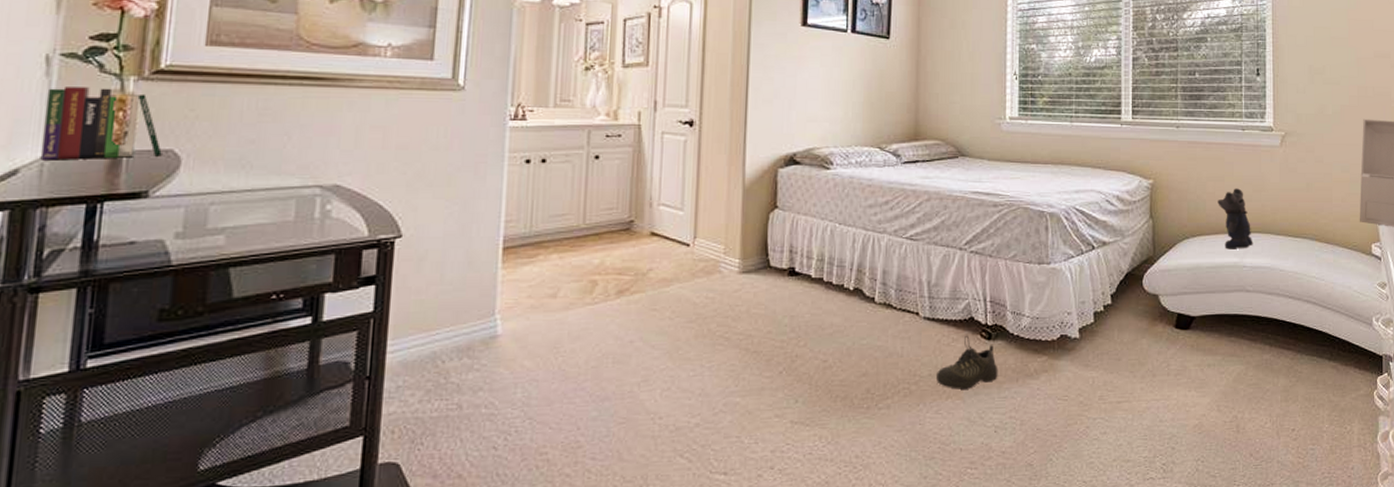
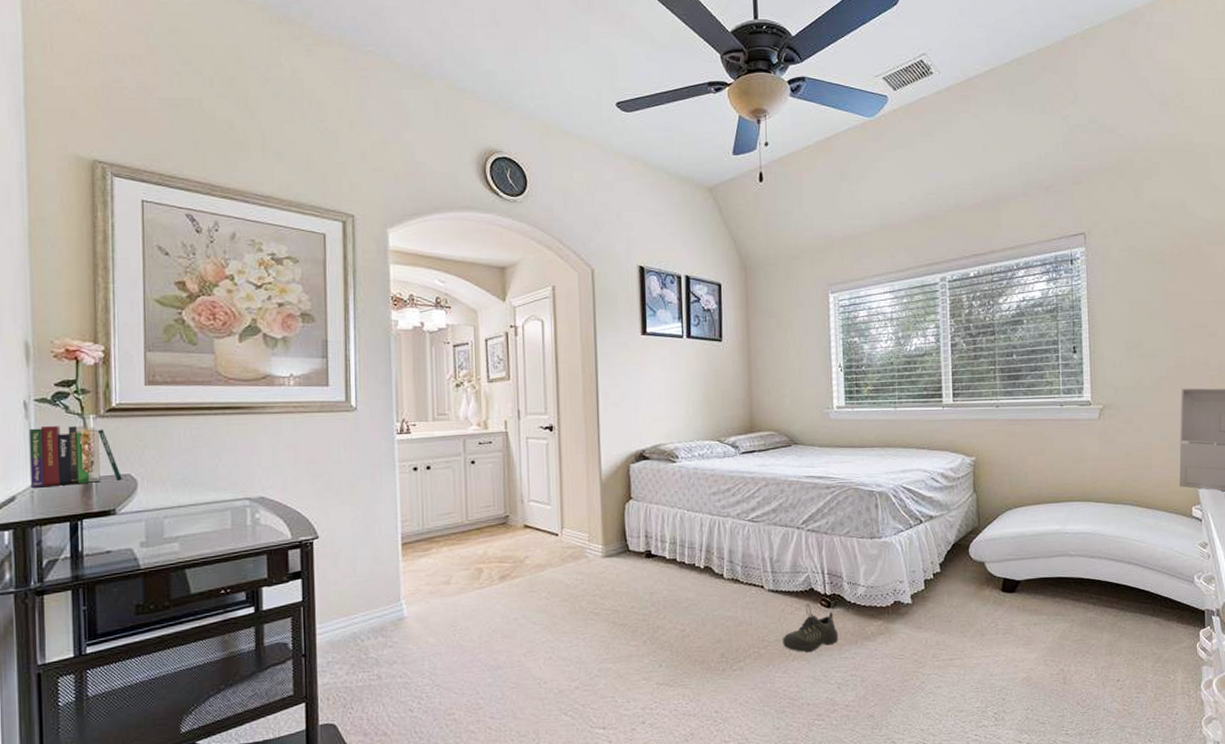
bear: present [1218,188,1253,249] -> none [1038,461,1075,518]

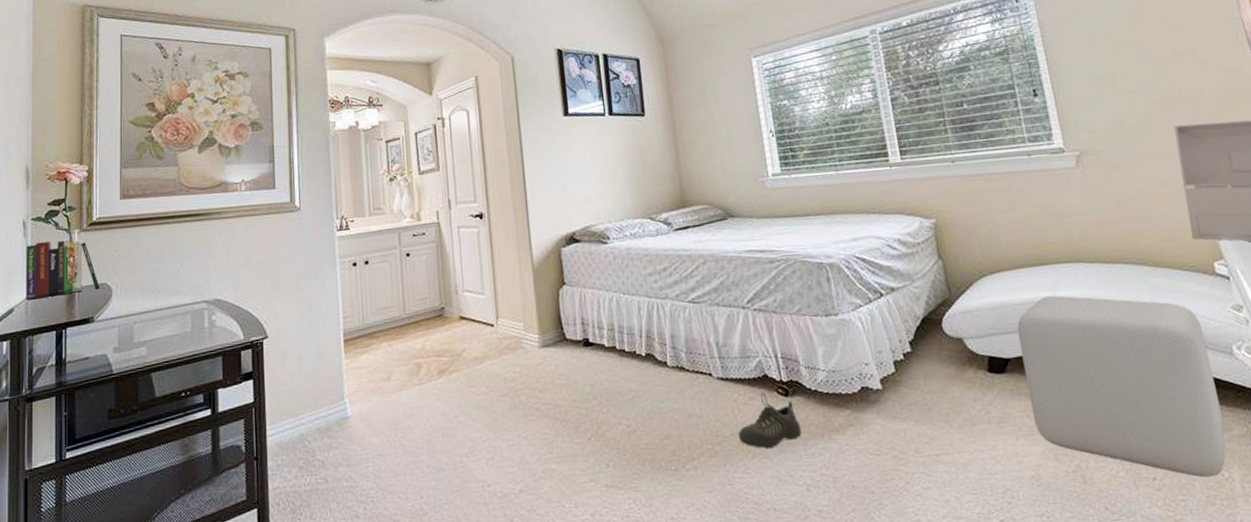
pouf: none [1030,529,1177,680] -> present [1017,295,1225,478]

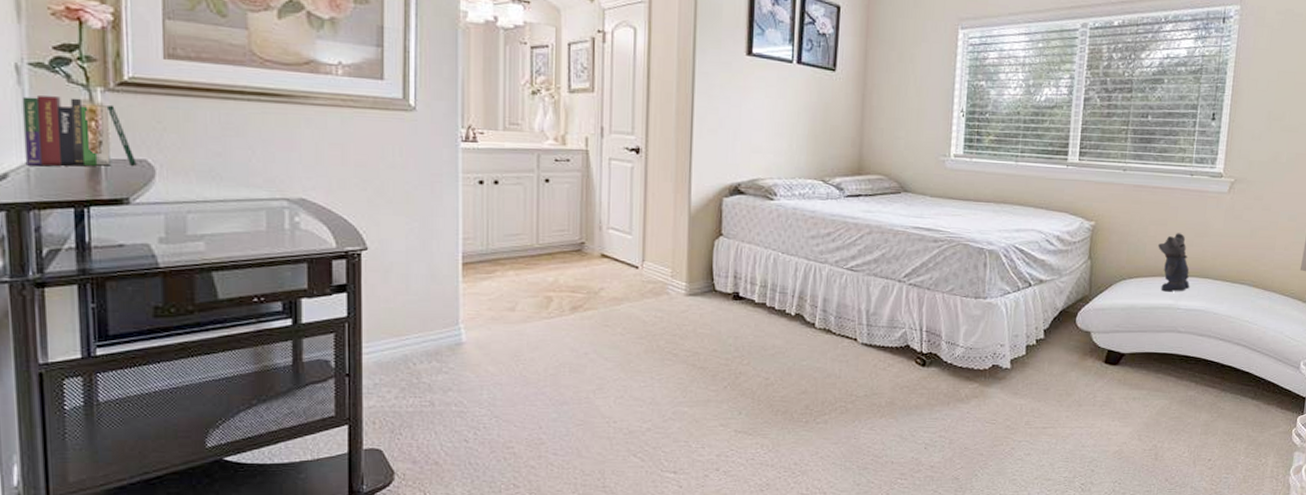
shoe: present [738,392,802,448] -> none [871,361,931,410]
bear: none [1013,217,1065,284] -> present [1158,233,1190,292]
pouf: present [1017,295,1225,478] -> none [1130,304,1283,462]

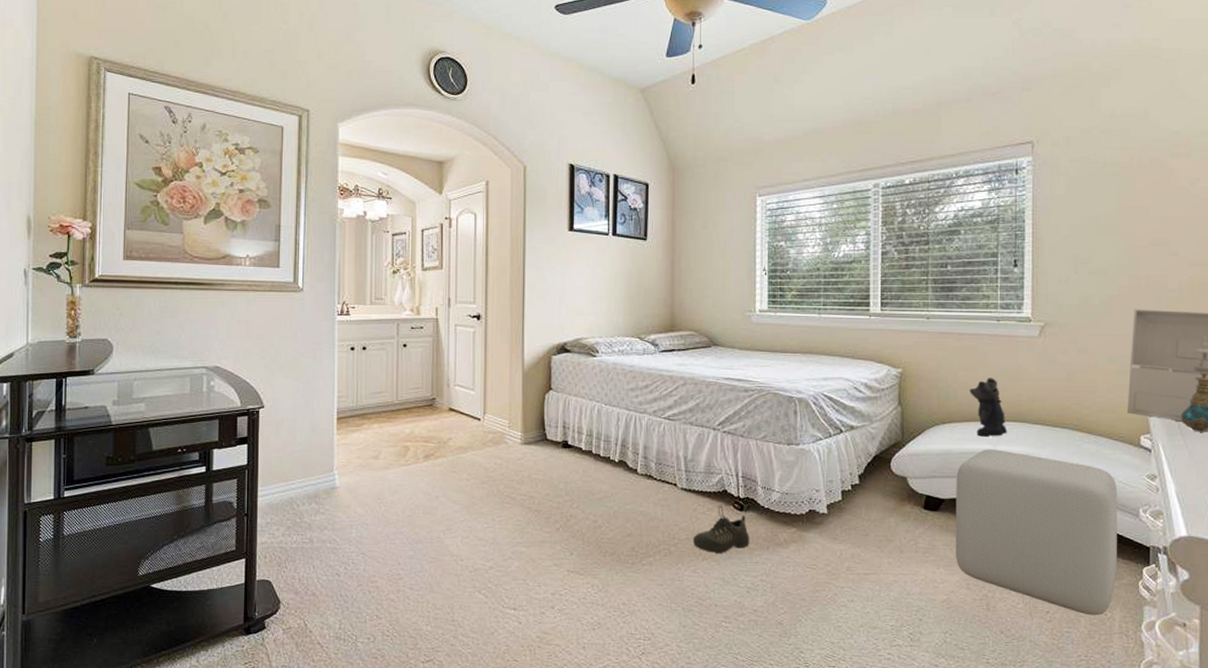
books: present [21,96,137,167] -> none [26,293,101,347]
shoe: none [871,361,931,410] -> present [692,505,750,553]
pouf: none [1130,304,1283,462] -> present [955,449,1118,616]

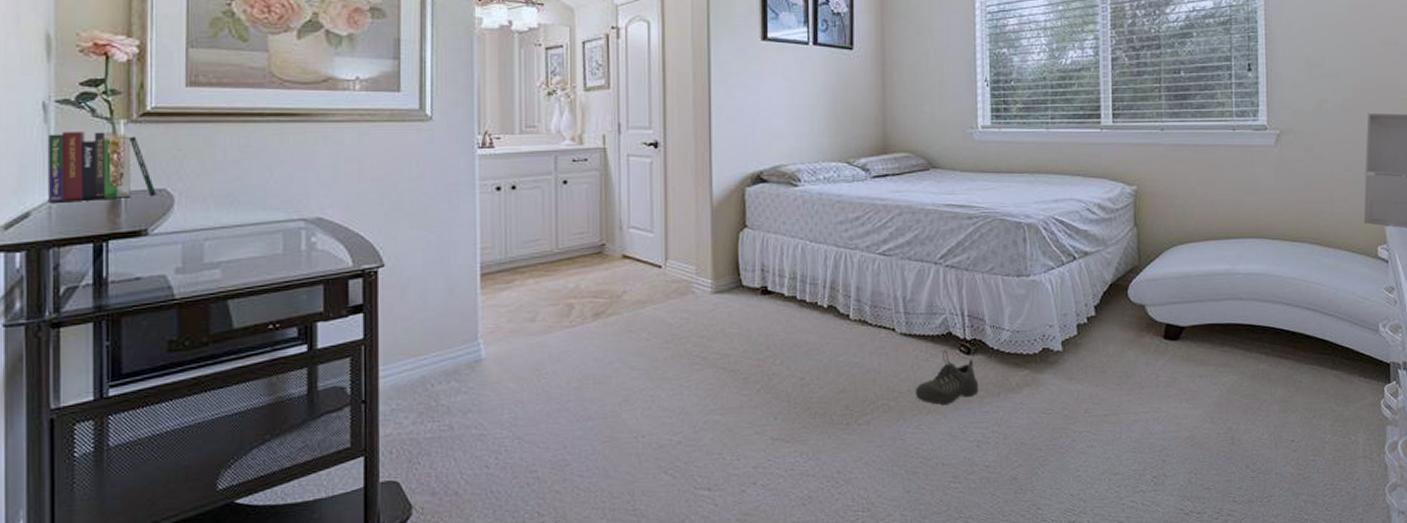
books: none [26,293,101,347] -> present [47,131,156,203]
pouf: present [955,449,1118,616] -> none [1196,269,1359,441]
bear: present [970,378,1008,437] -> none [1207,192,1247,256]

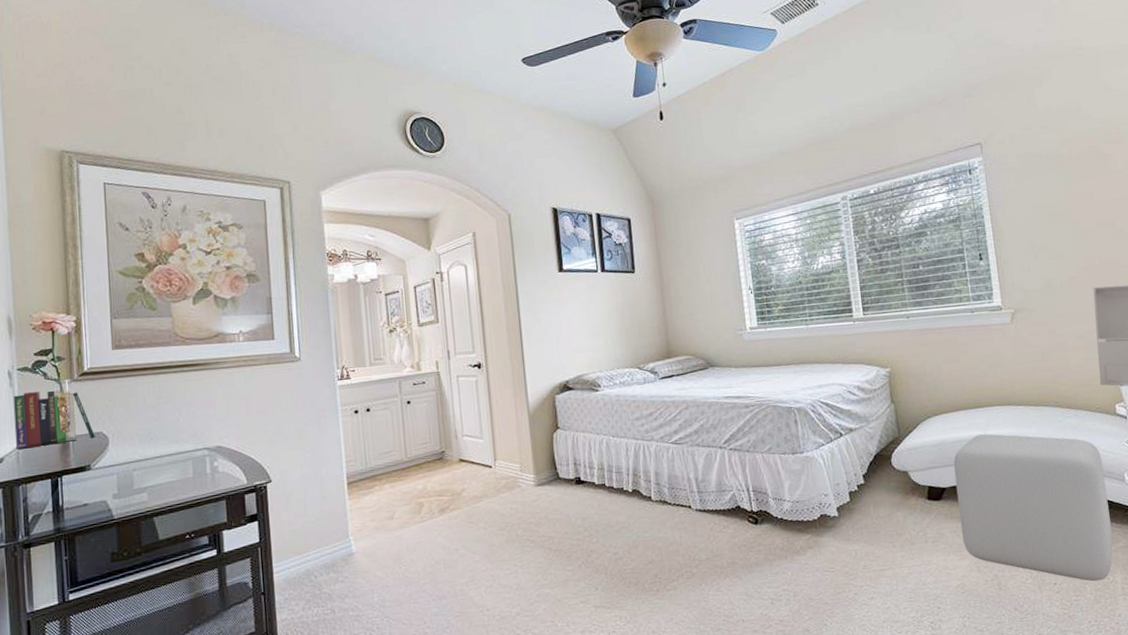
shoe: present [914,350,979,405] -> none [712,521,768,569]
pouf: none [1196,269,1359,441] -> present [953,433,1113,582]

